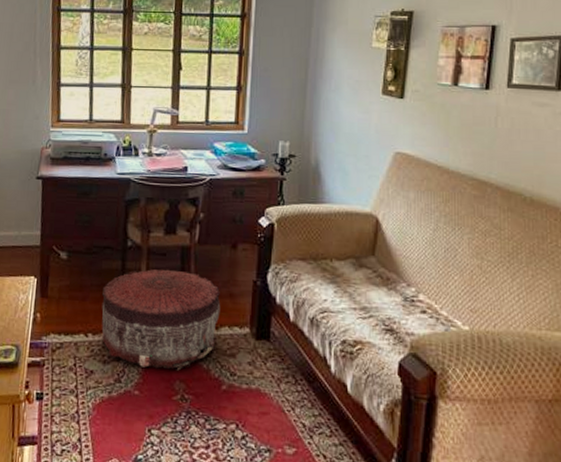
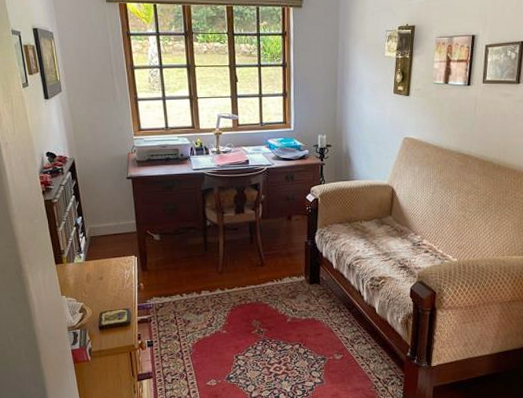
pouf: present [101,268,221,371] -> none [190,240,282,313]

